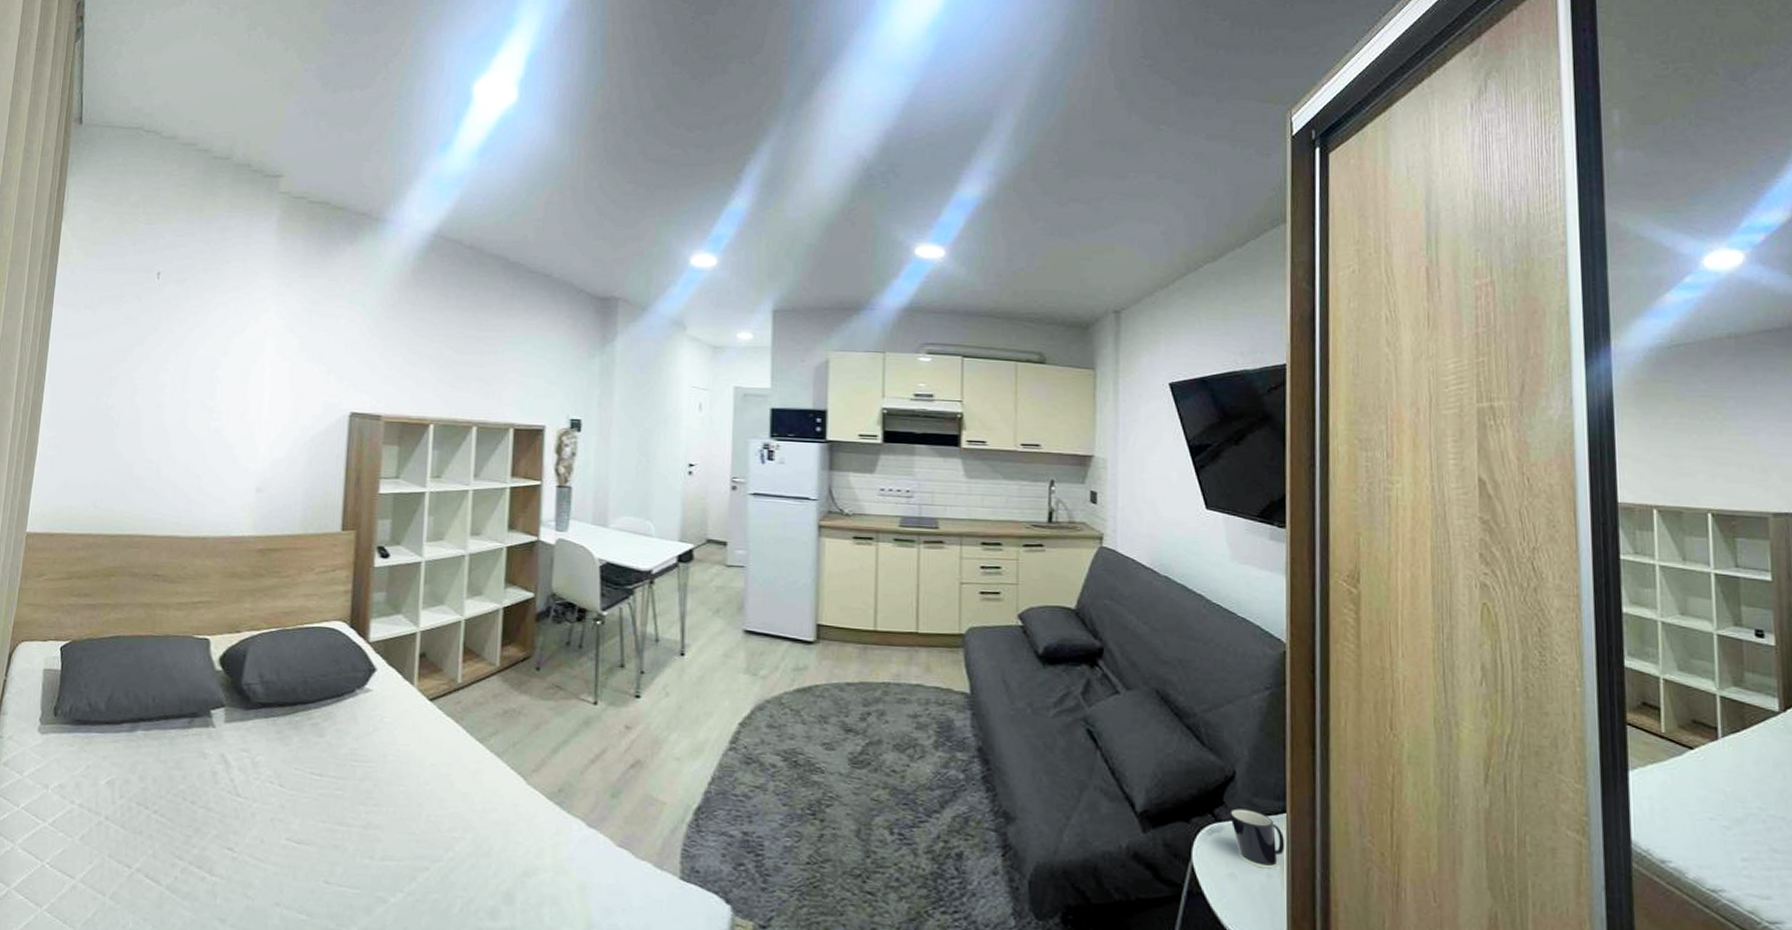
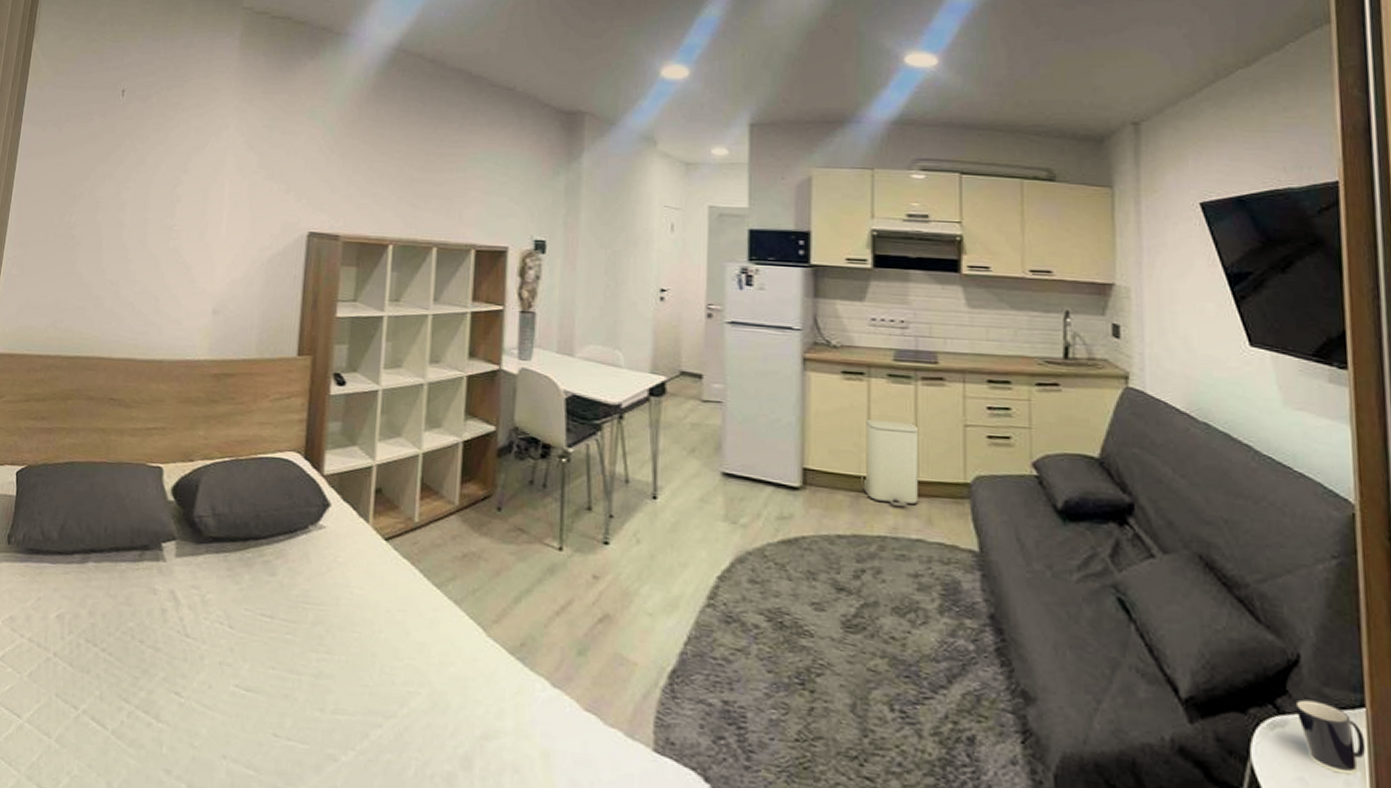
pedal bin: none [868,579,920,656] -> present [861,420,919,507]

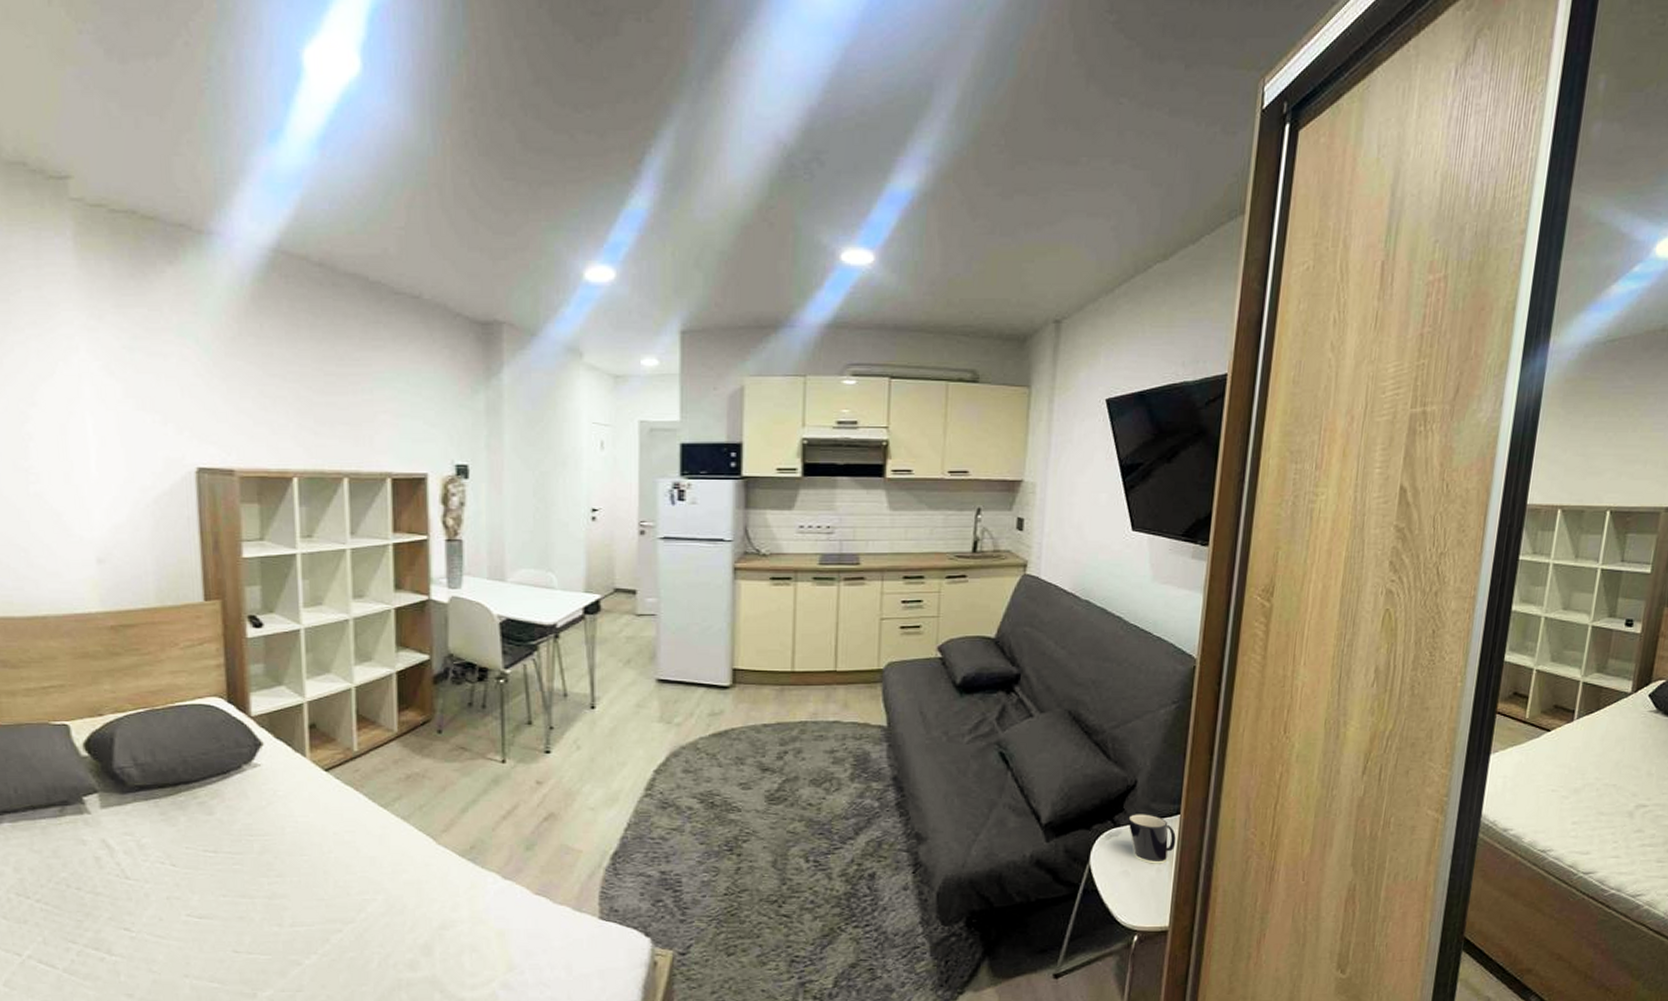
pedal bin: present [861,420,919,507] -> none [786,618,840,694]

